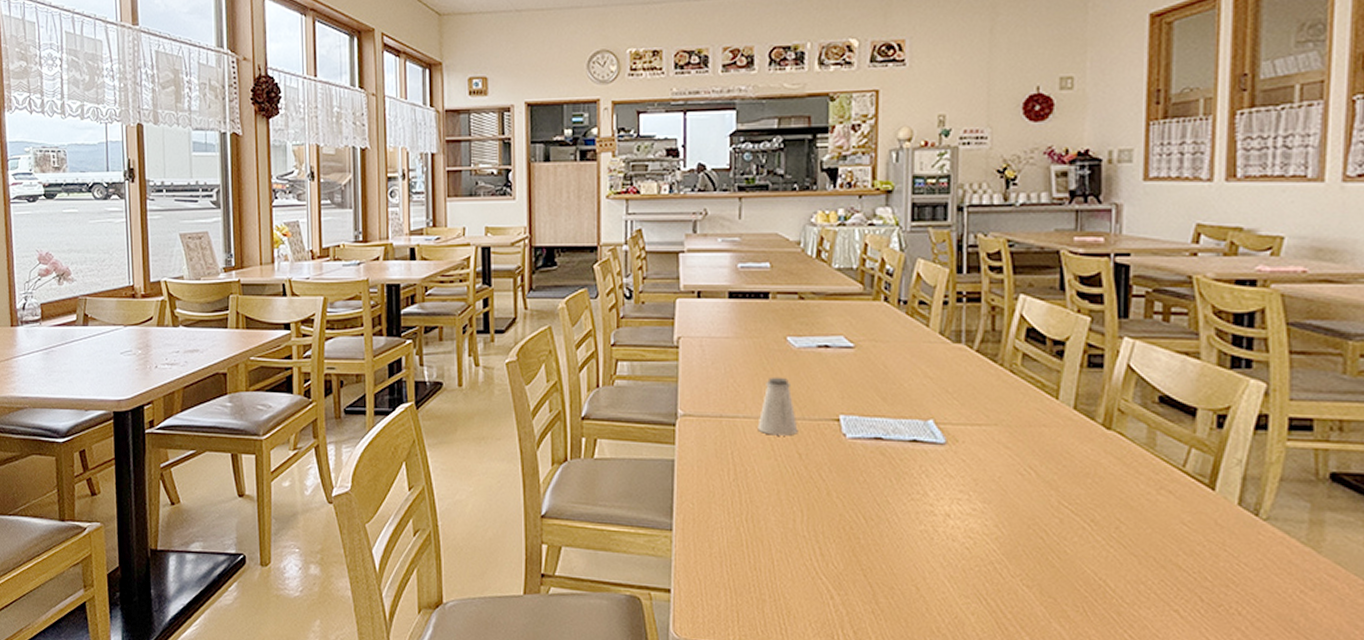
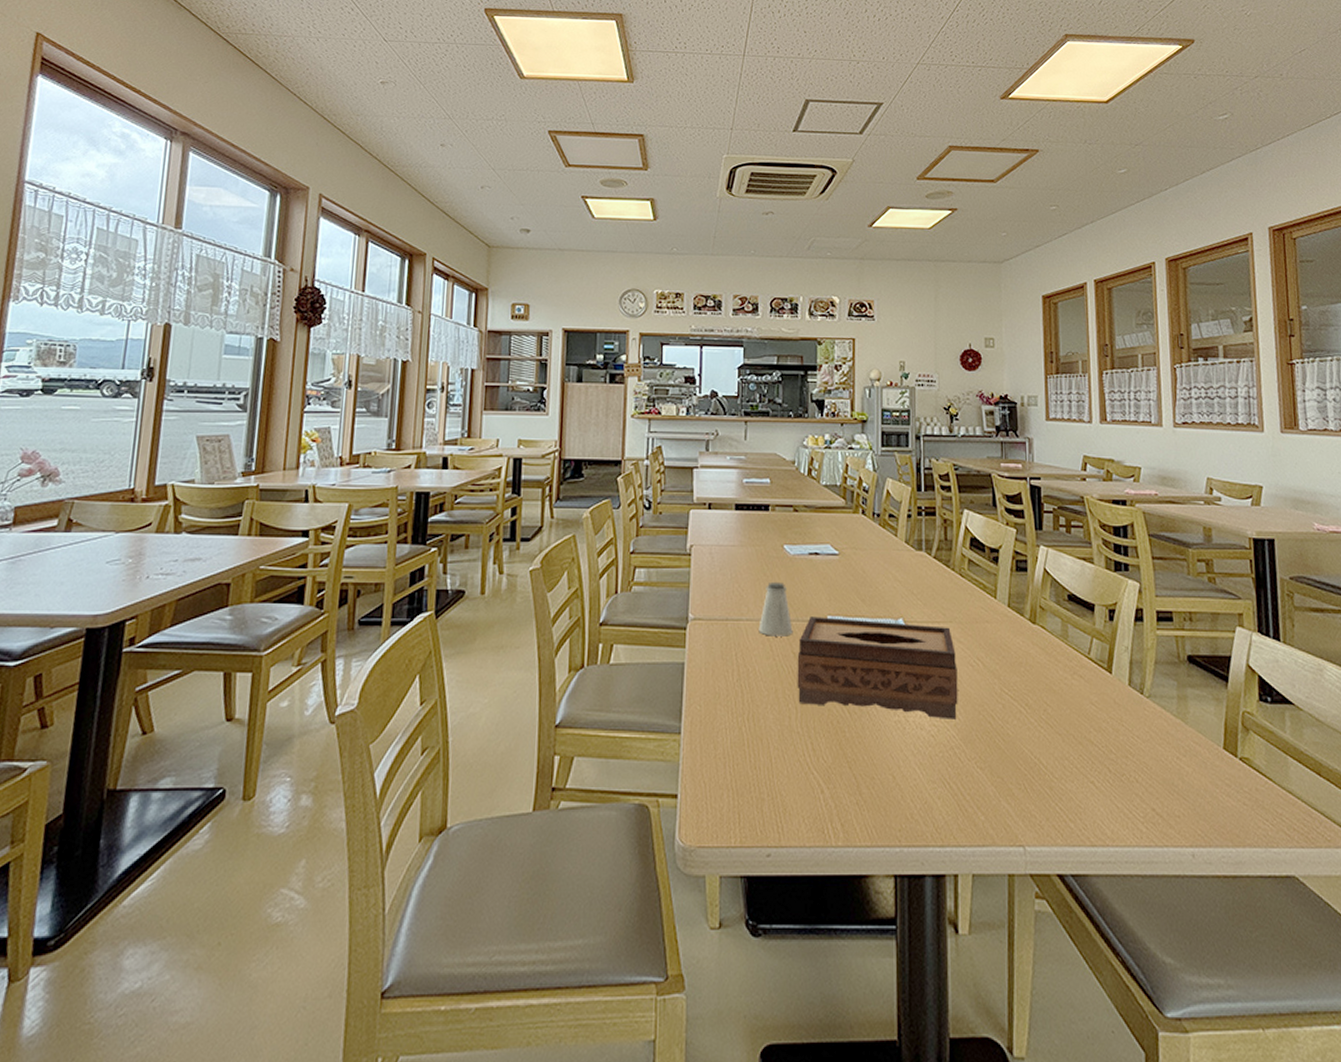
tissue box: none [803,415,1002,532] -> present [797,616,958,719]

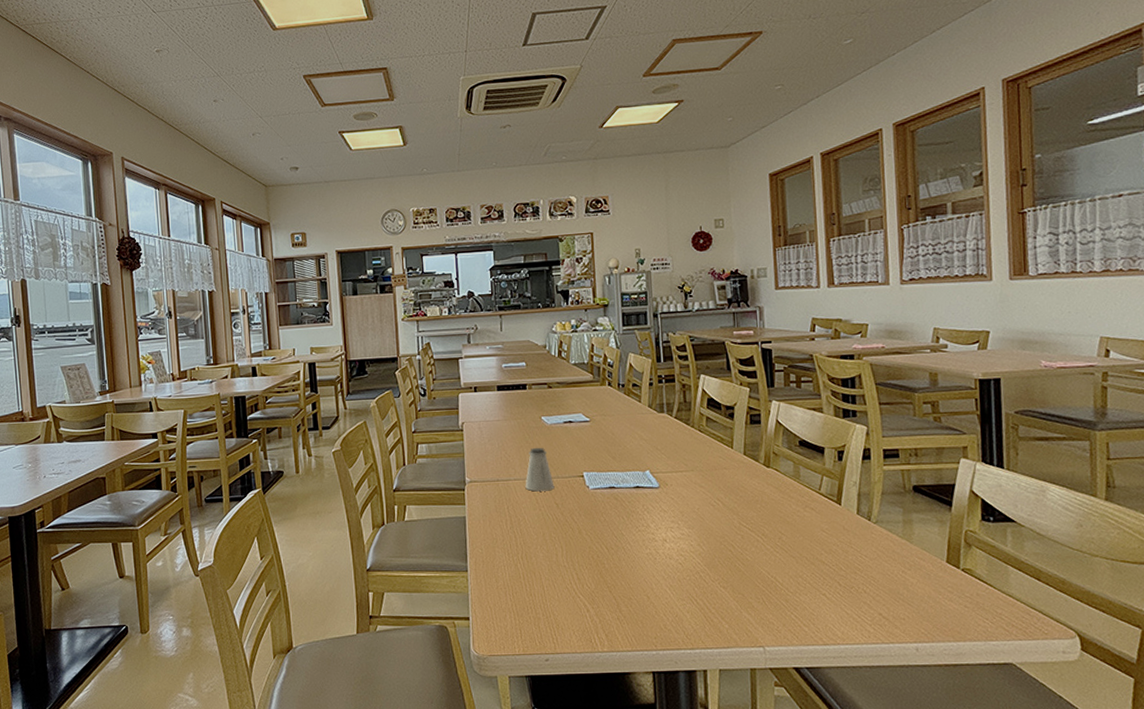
tissue box: present [797,616,958,719] -> none [559,473,702,550]

